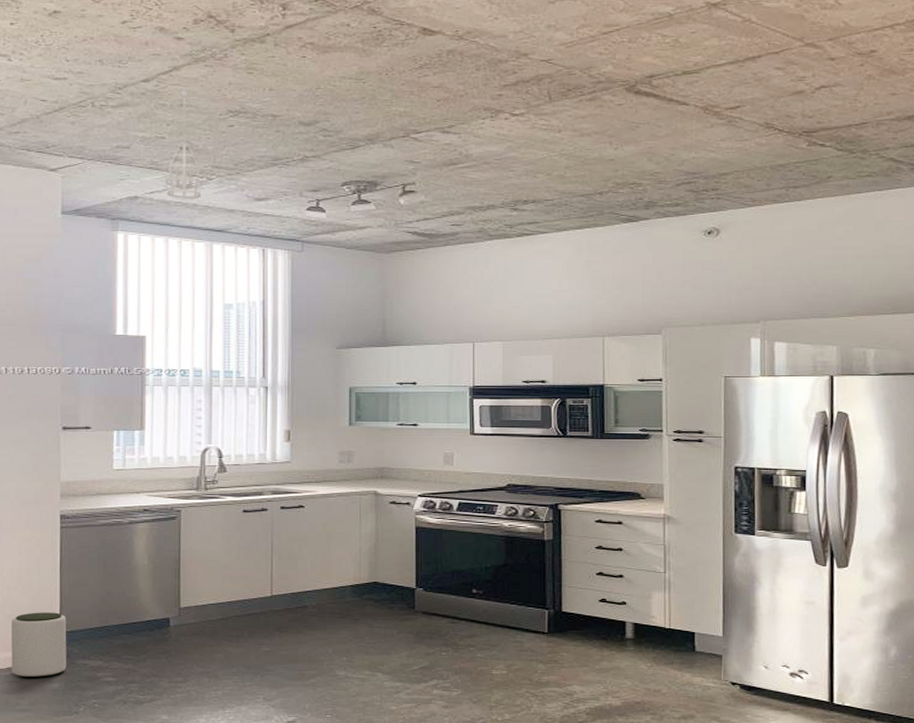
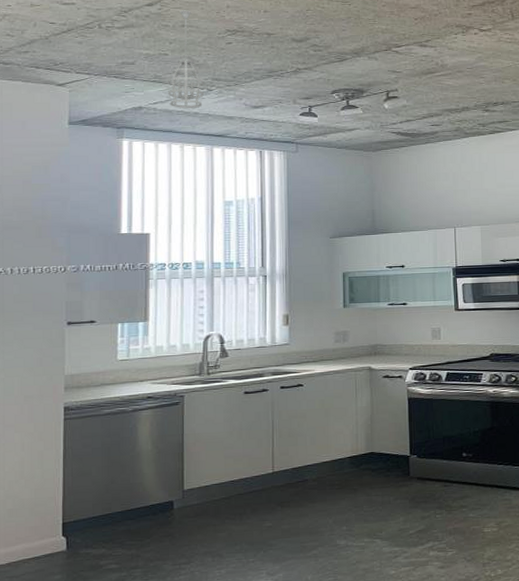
plant pot: present [11,612,67,678] -> none [11,503,70,572]

